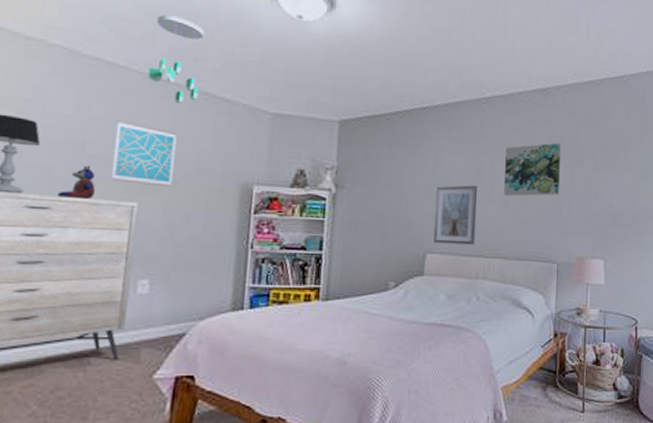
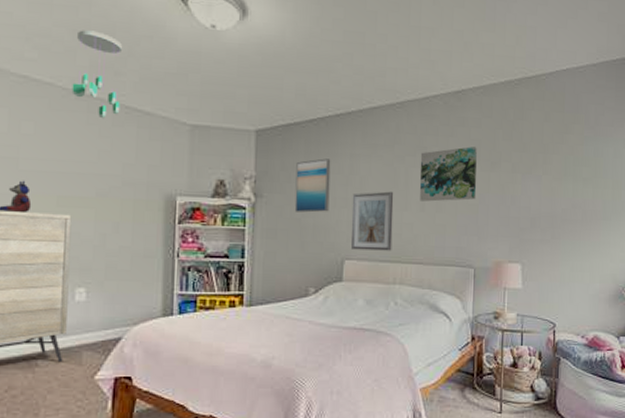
wall art: present [110,120,177,188] -> none [44,136,103,200]
wall art: none [376,150,415,205] -> present [294,158,331,213]

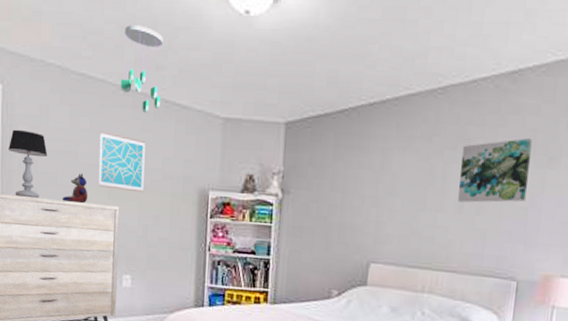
wall art: none [44,136,103,200] -> present [98,131,146,193]
wall art: present [294,158,331,213] -> none [321,152,361,212]
picture frame: present [351,191,394,251] -> none [378,189,429,256]

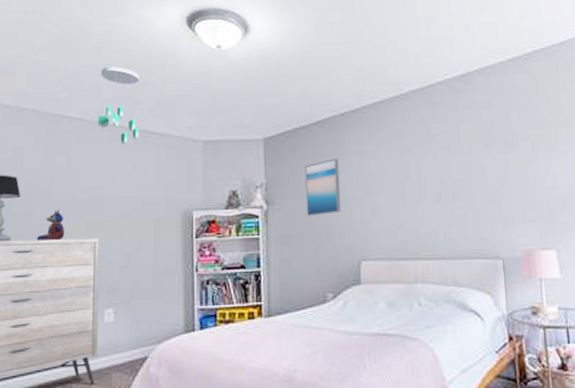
wall art: present [98,131,146,193] -> none [75,166,125,222]
wall art: none [321,152,361,212] -> present [305,158,341,216]
wall art: present [458,138,532,203] -> none [430,129,496,192]

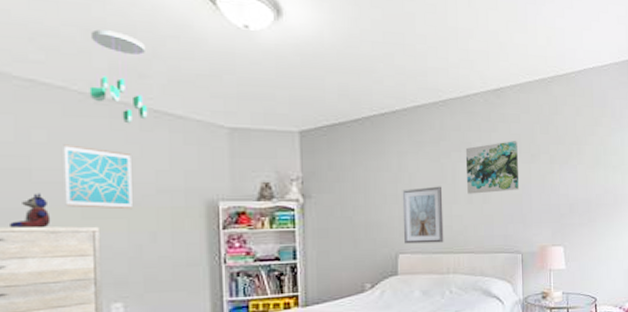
wall art: none [75,166,125,222] -> present [63,144,132,210]
wall art: present [305,158,341,216] -> none [344,157,380,211]
picture frame: none [363,185,410,250] -> present [402,186,444,244]
wall art: none [430,129,496,192] -> present [465,141,520,194]

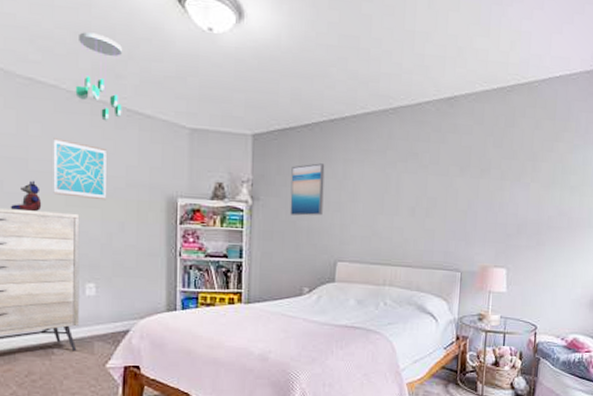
wall art: none [344,157,380,211] -> present [290,163,325,216]
picture frame: present [402,186,444,244] -> none [343,196,386,254]
wall art: present [465,141,520,194] -> none [410,153,467,207]

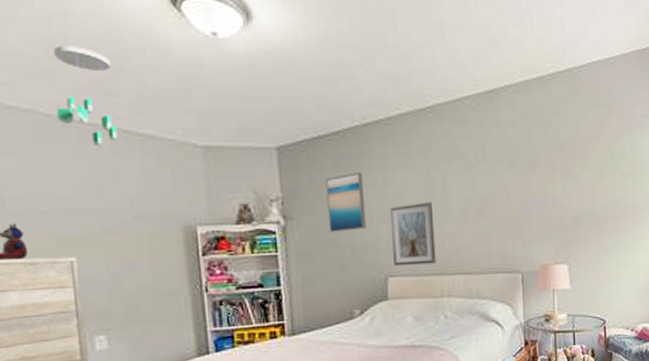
wall art: present [53,138,106,201] -> none [34,171,109,238]
picture frame: none [343,196,386,254] -> present [389,202,437,266]

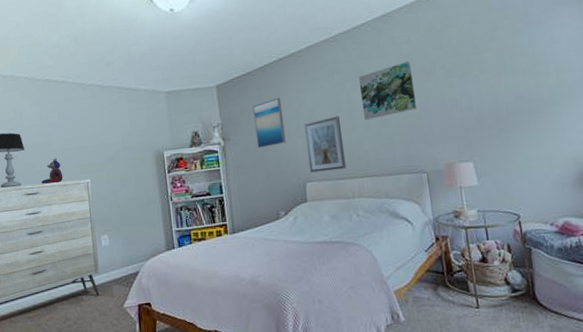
ceiling mobile: present [54,45,118,147] -> none [77,35,114,101]
wall art: none [456,149,518,209] -> present [358,61,418,120]

